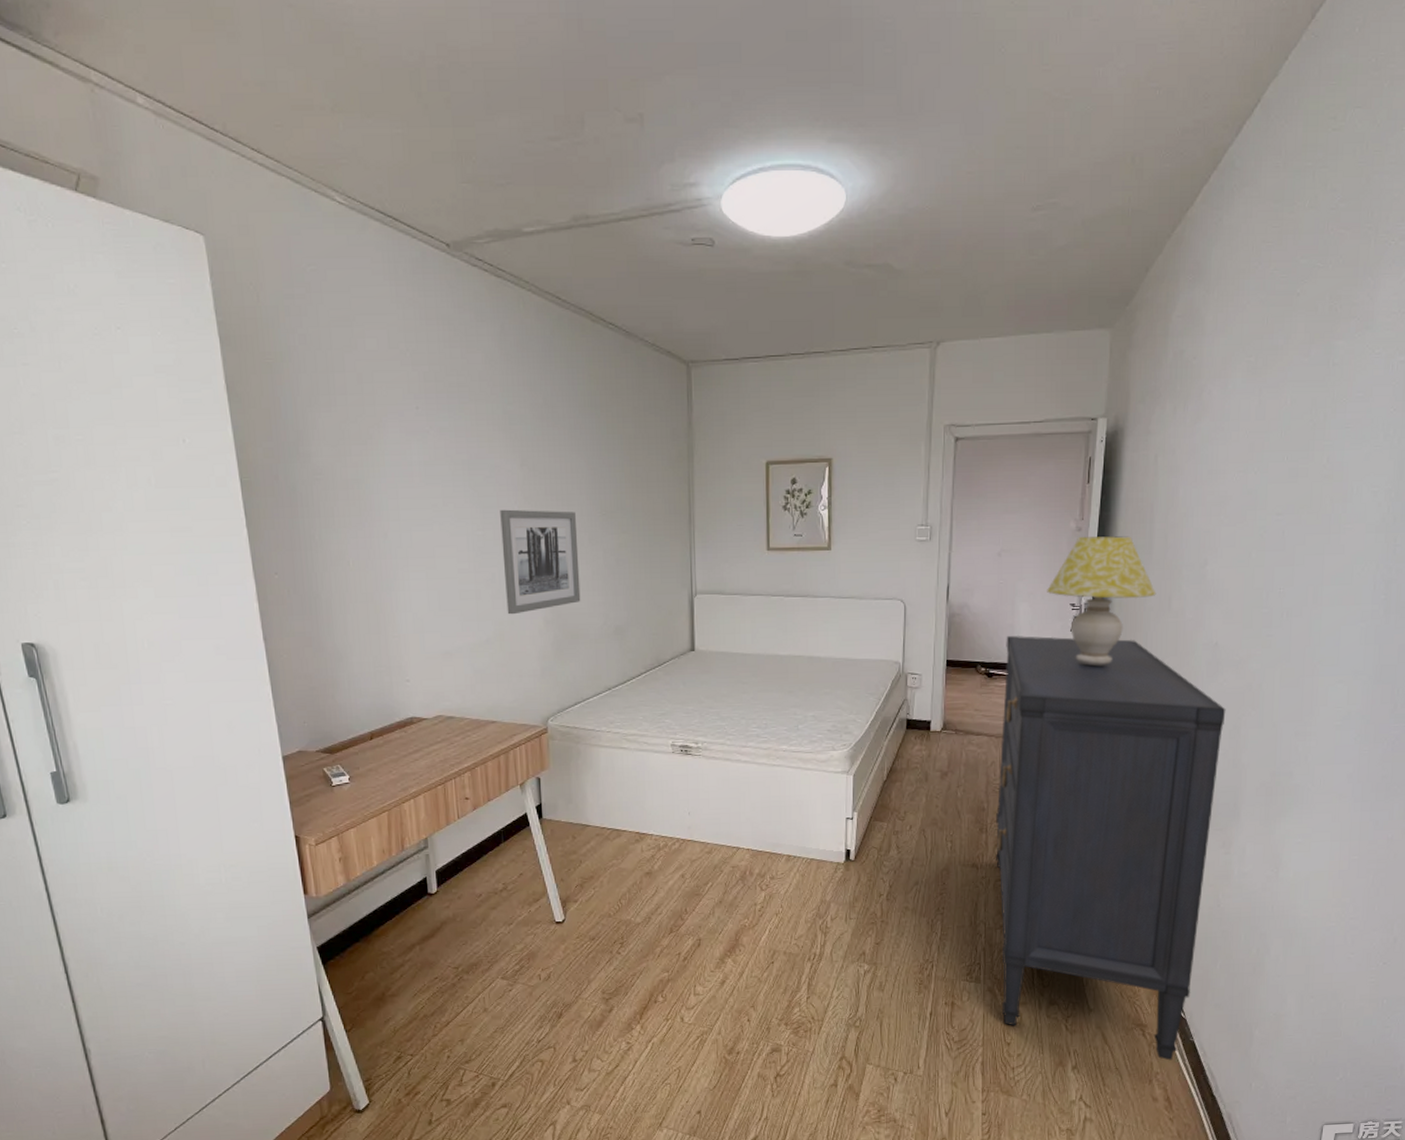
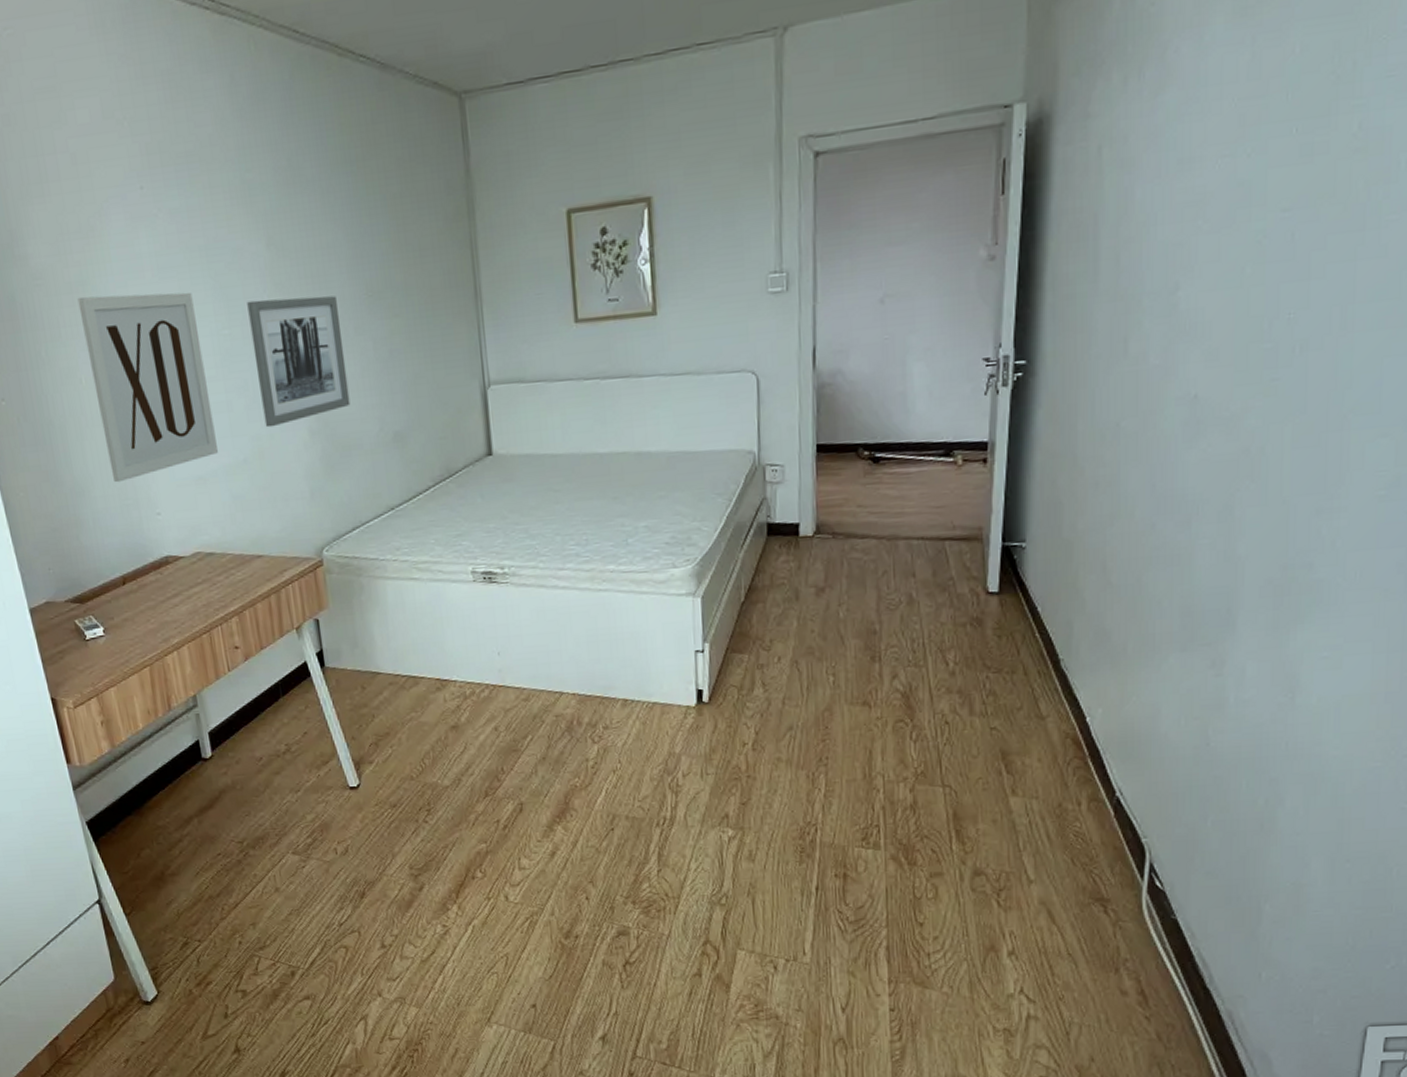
wall art: none [352,492,464,652] -> present [77,292,218,483]
dresser: present [996,636,1226,1061] -> none [892,398,1212,944]
table lamp: present [1047,535,1156,667] -> none [950,260,1106,439]

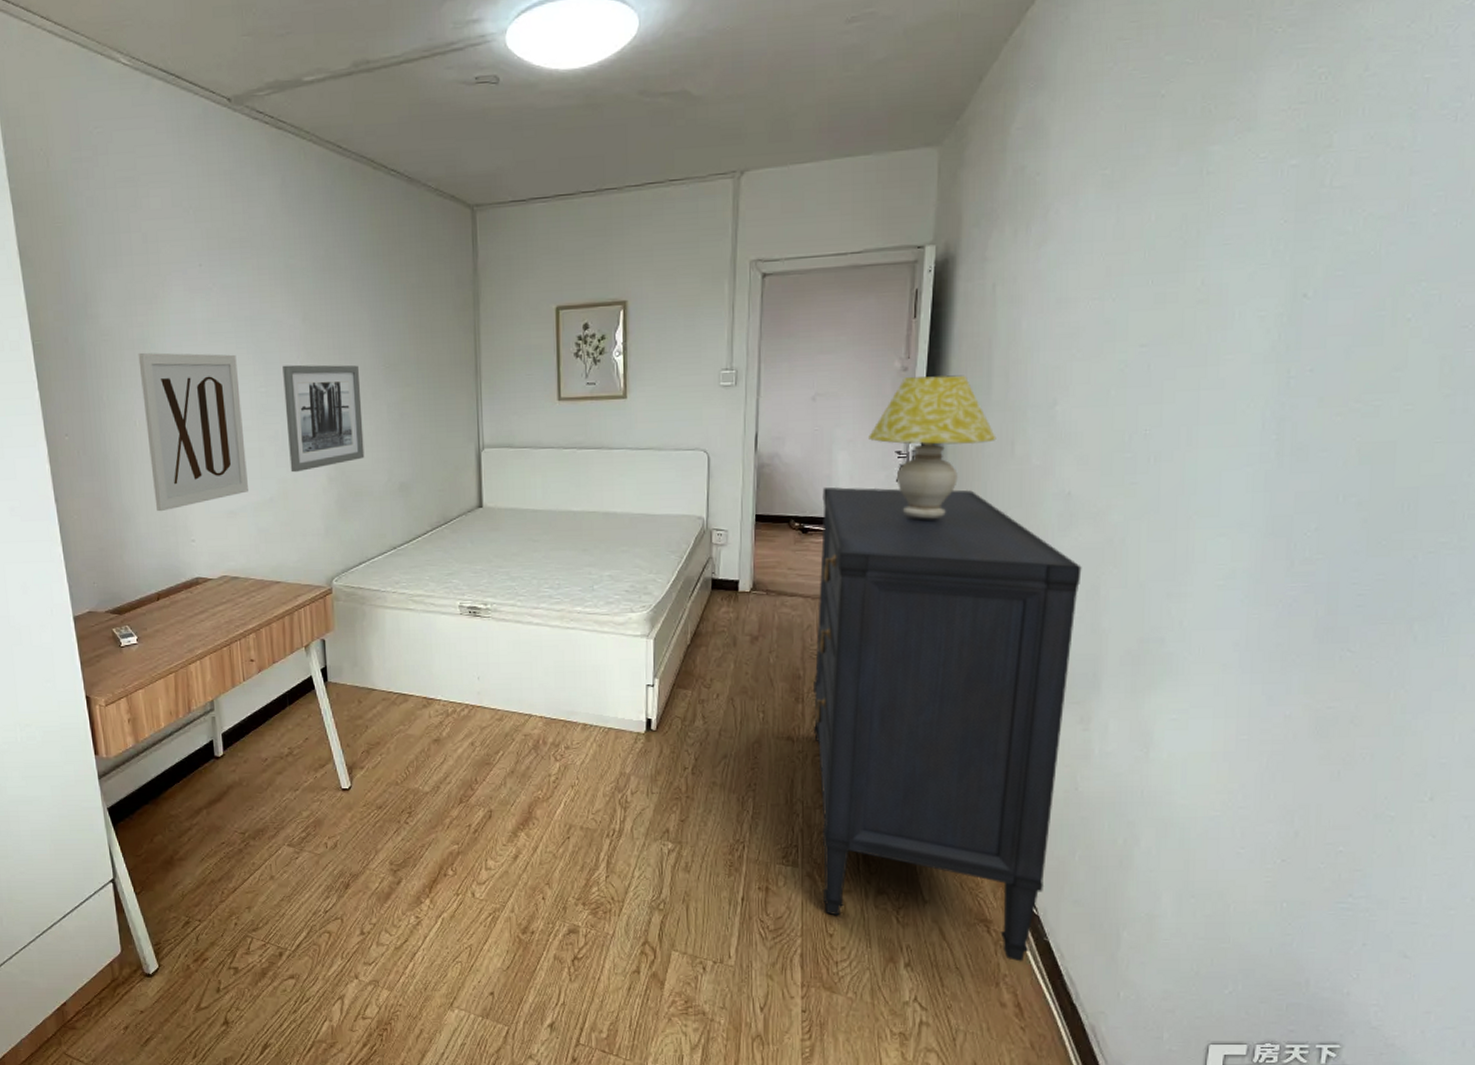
dresser: none [892,398,1212,944] -> present [814,487,1082,962]
table lamp: none [950,260,1106,439] -> present [869,374,997,520]

